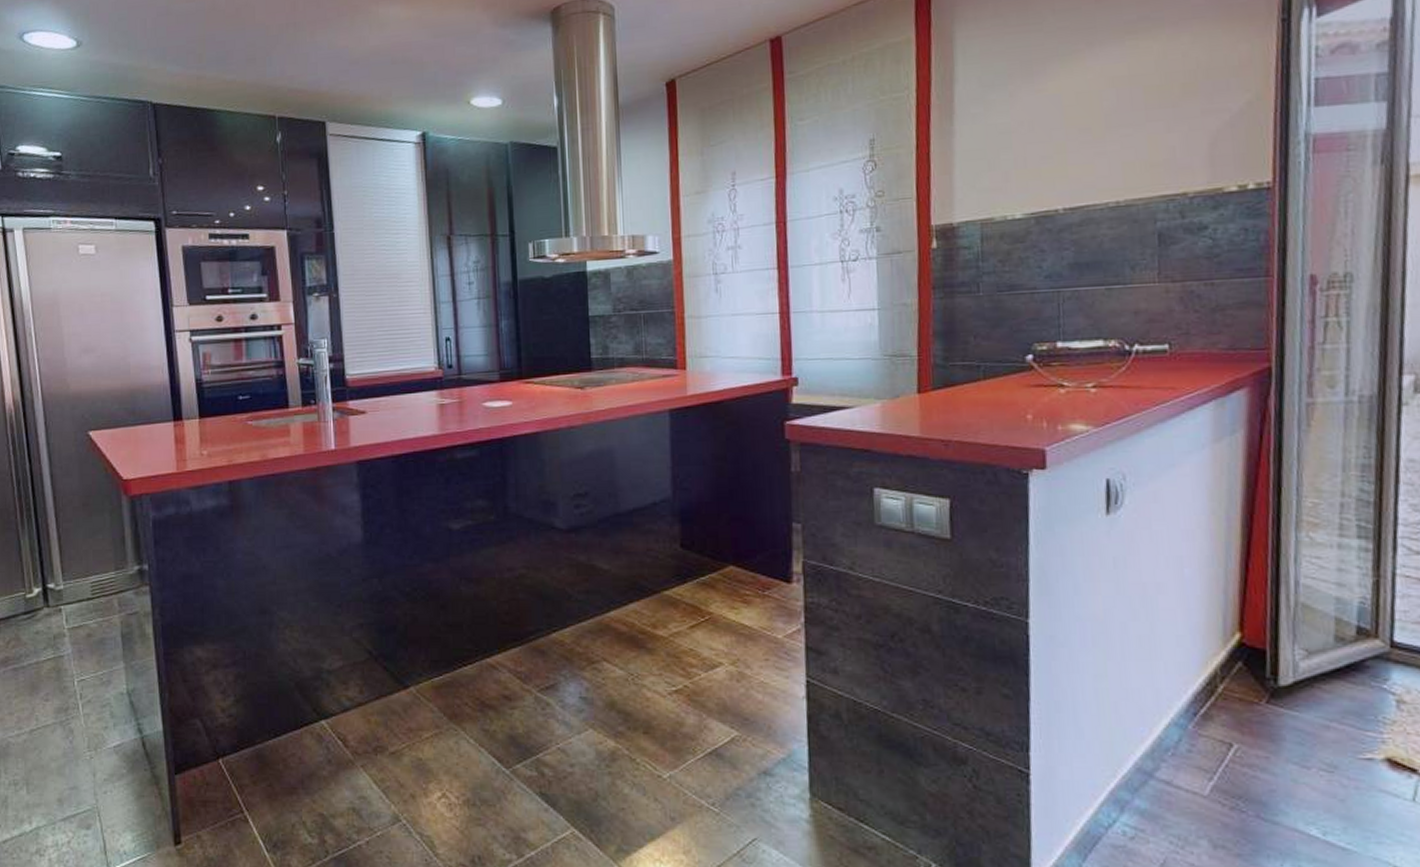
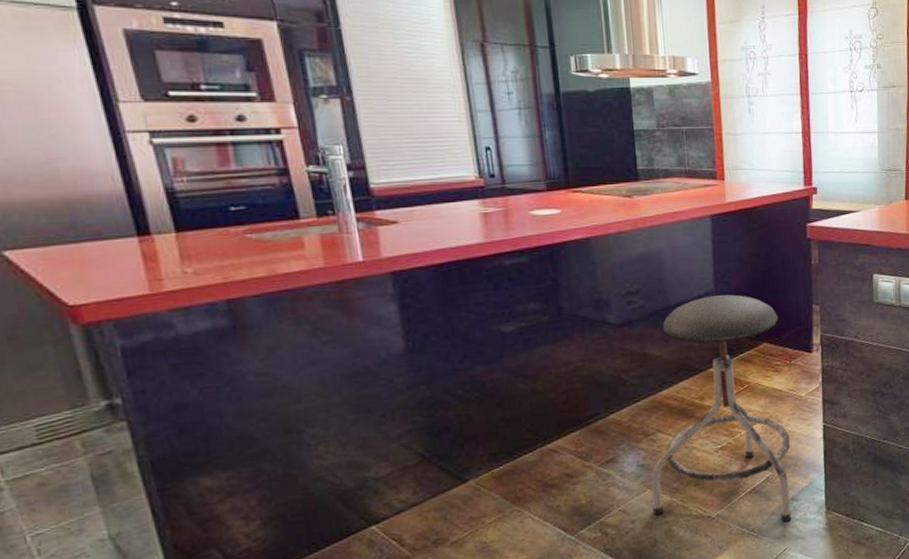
stool: none [594,503,764,802] -> present [651,294,792,522]

